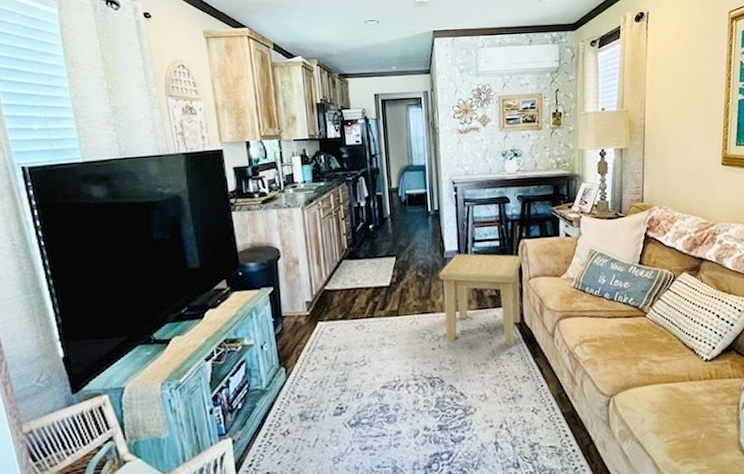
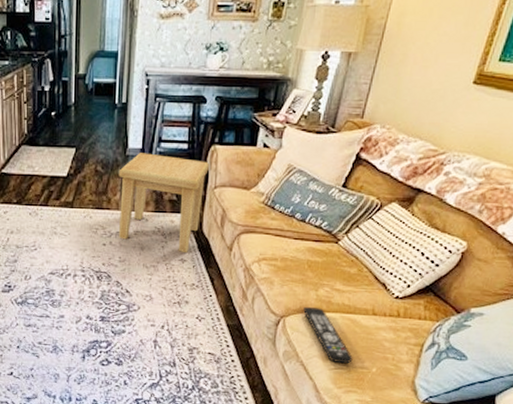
remote control: none [628,381,682,435] -> present [303,306,353,364]

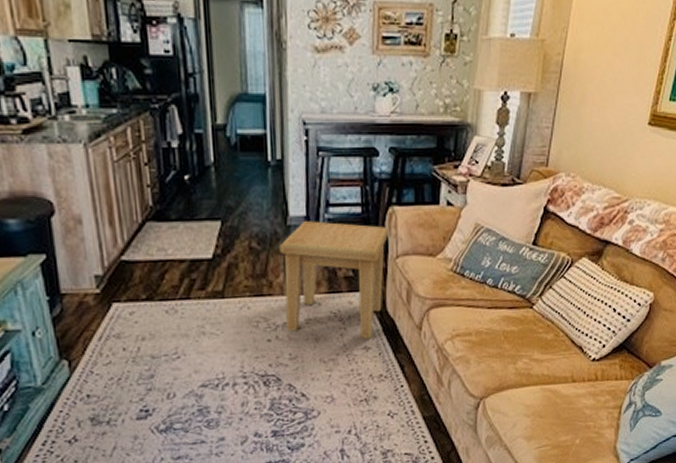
remote control: present [303,306,353,364] -> none [503,382,556,441]

